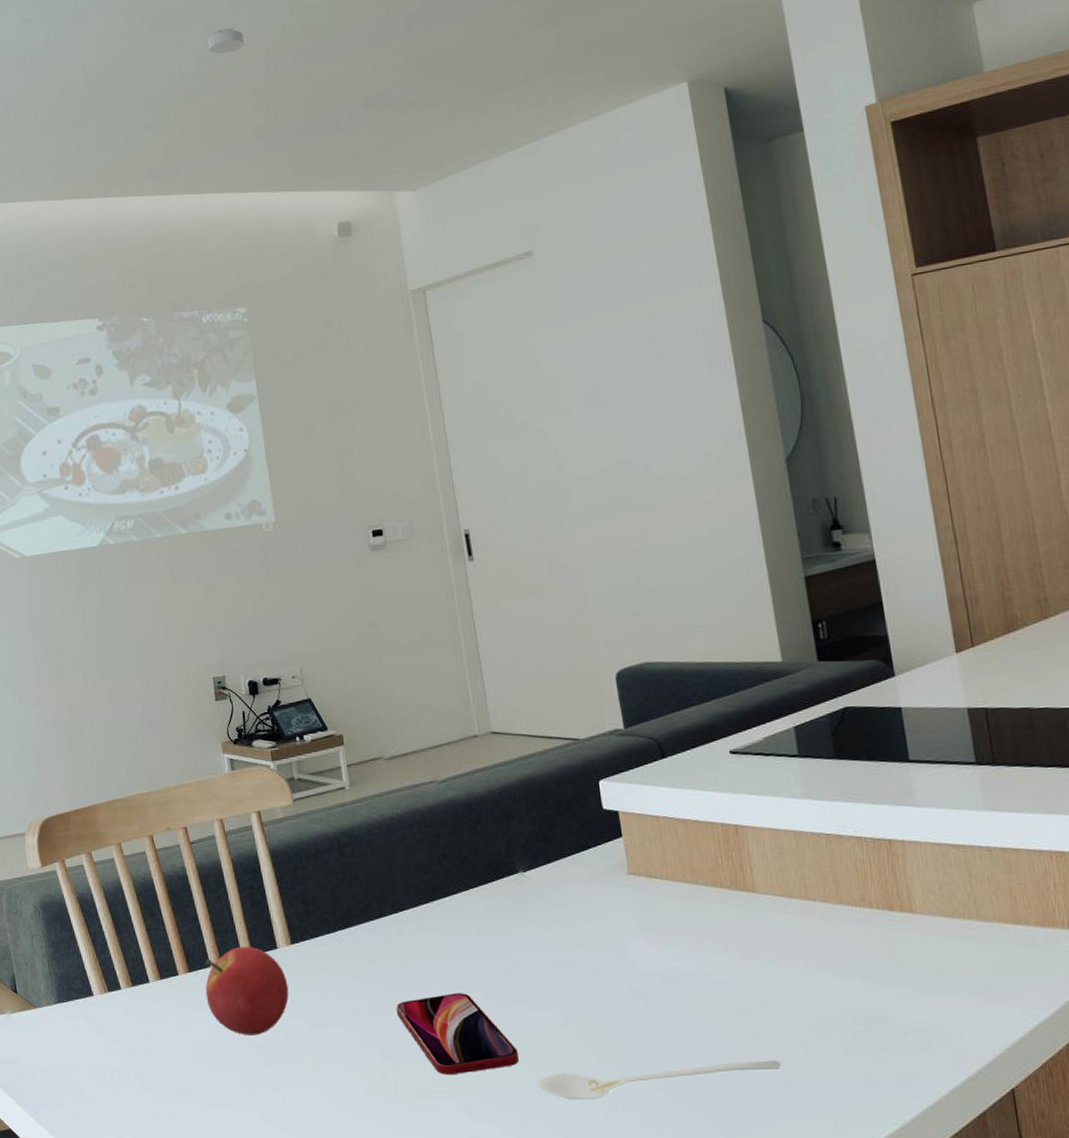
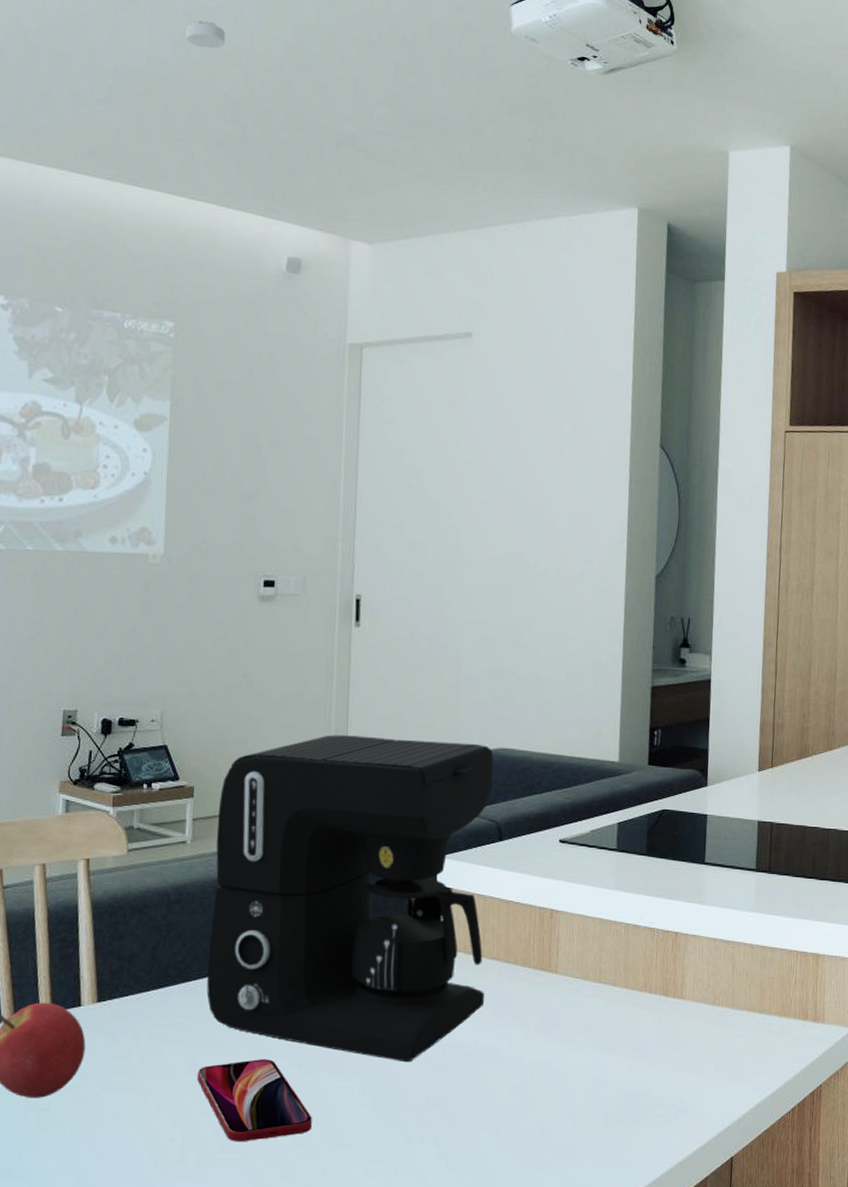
coffee maker: none [368,661,678,992] -> present [206,735,494,1063]
stirrer: present [536,1060,781,1101] -> none [324,1130,550,1168]

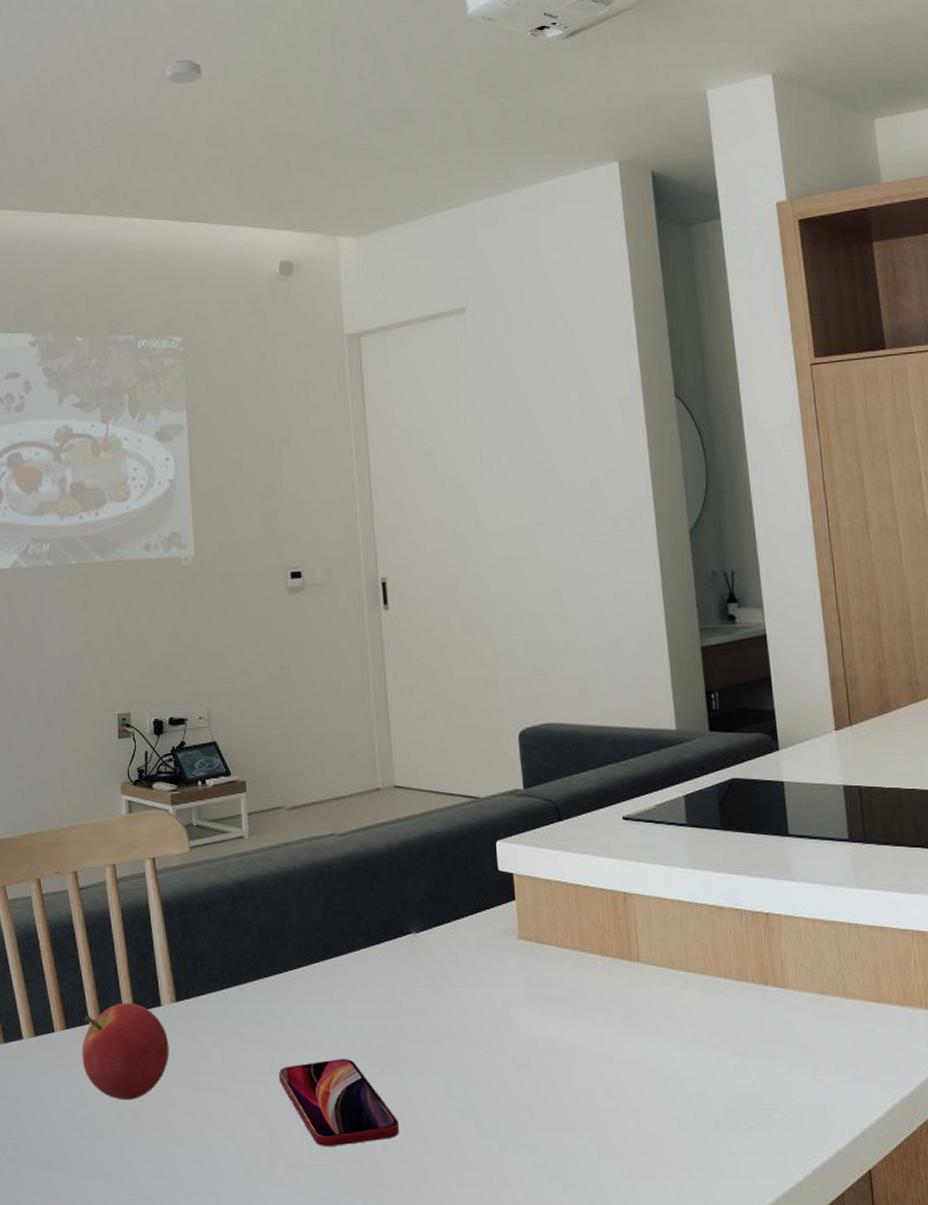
coffee maker: present [206,735,494,1063] -> none [271,720,564,1062]

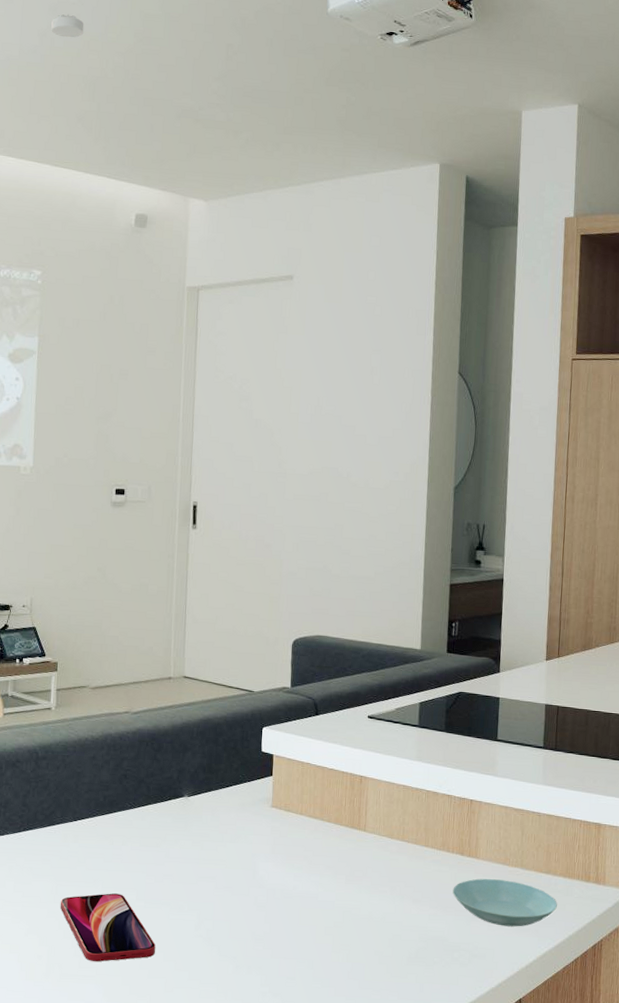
saucer: none [760,1014,899,1075] -> present [452,878,557,927]

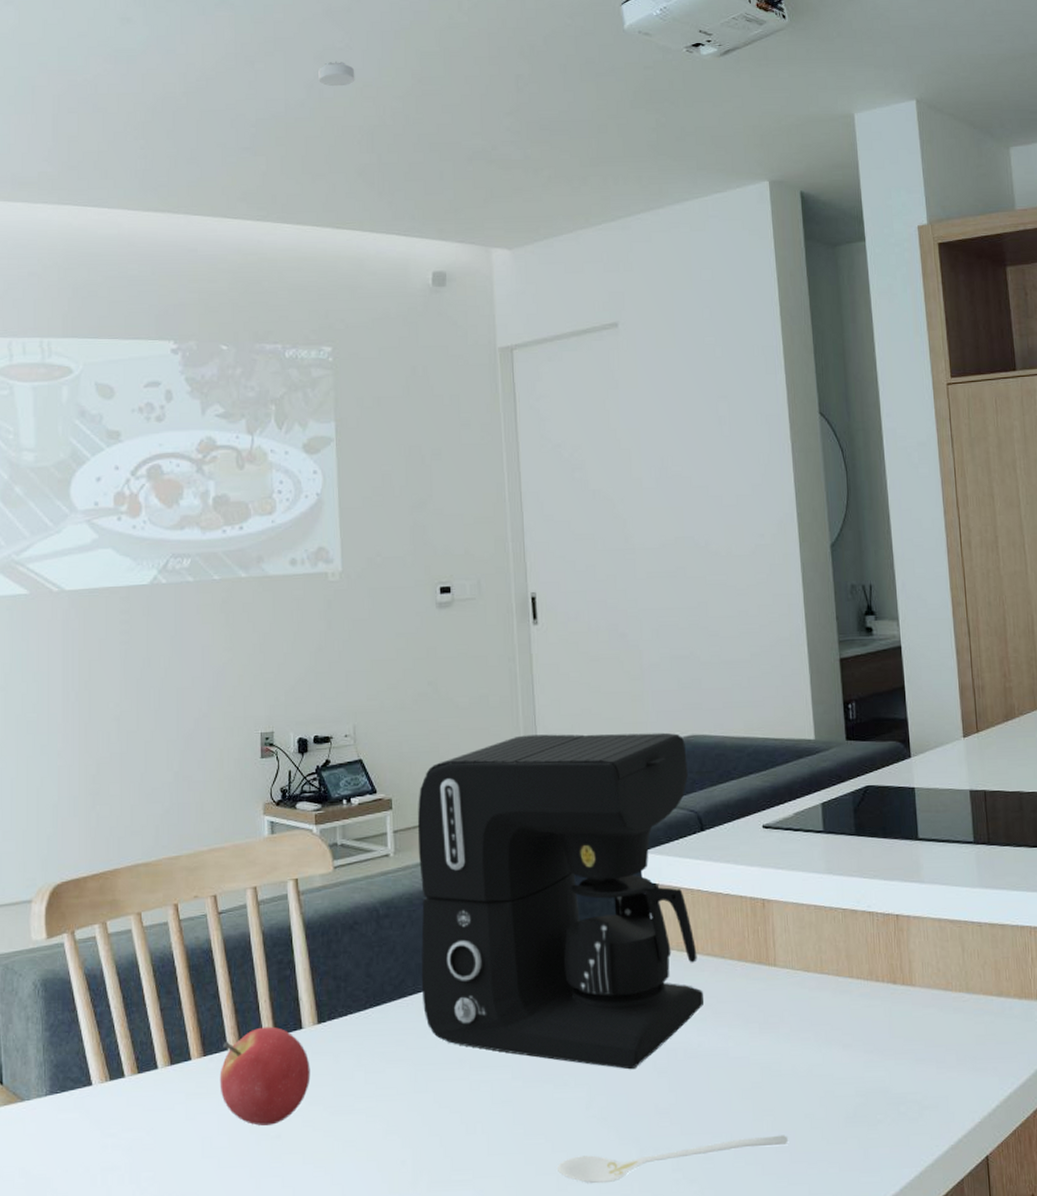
smartphone: present [60,893,156,962] -> none [421,1073,541,1163]
coffee maker: none [68,621,311,902] -> present [417,732,703,1070]
stirrer: none [165,965,359,990] -> present [556,1135,788,1184]
saucer: present [452,878,557,927] -> none [889,1009,1016,1067]

